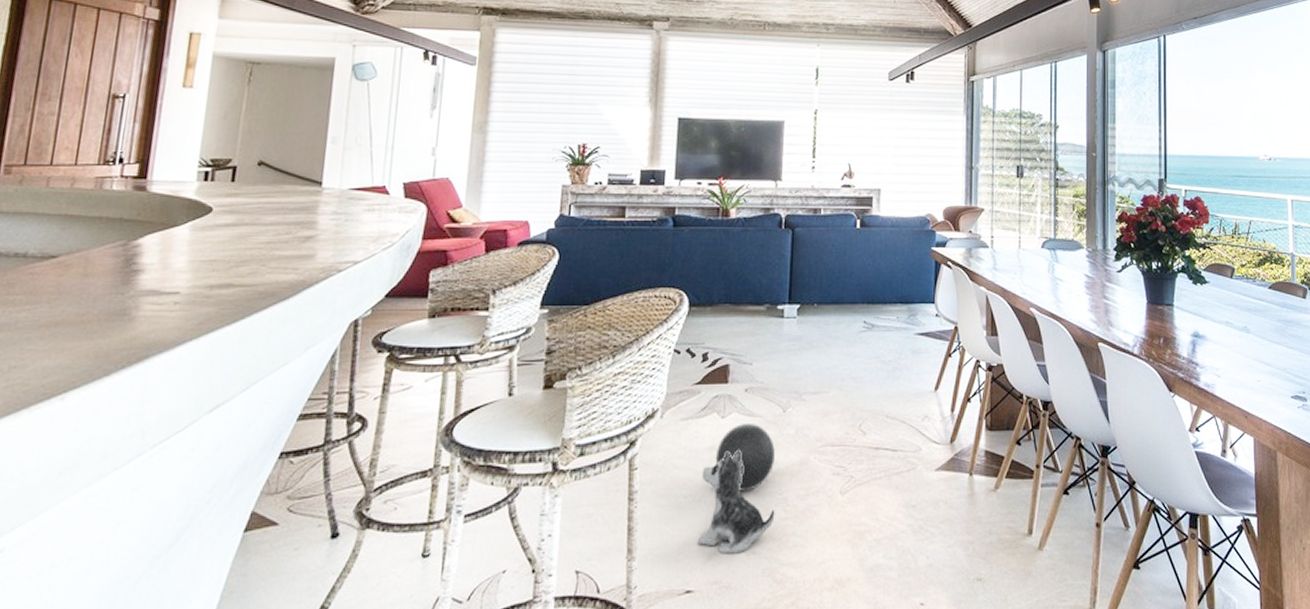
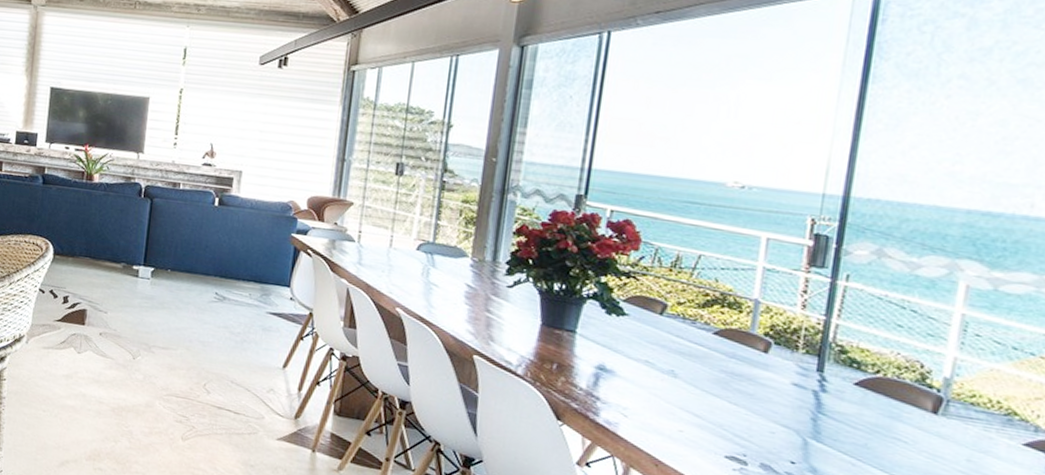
plush toy: present [697,450,775,555] -> none [52,382,121,467]
ball: present [715,424,776,491] -> none [70,361,124,419]

